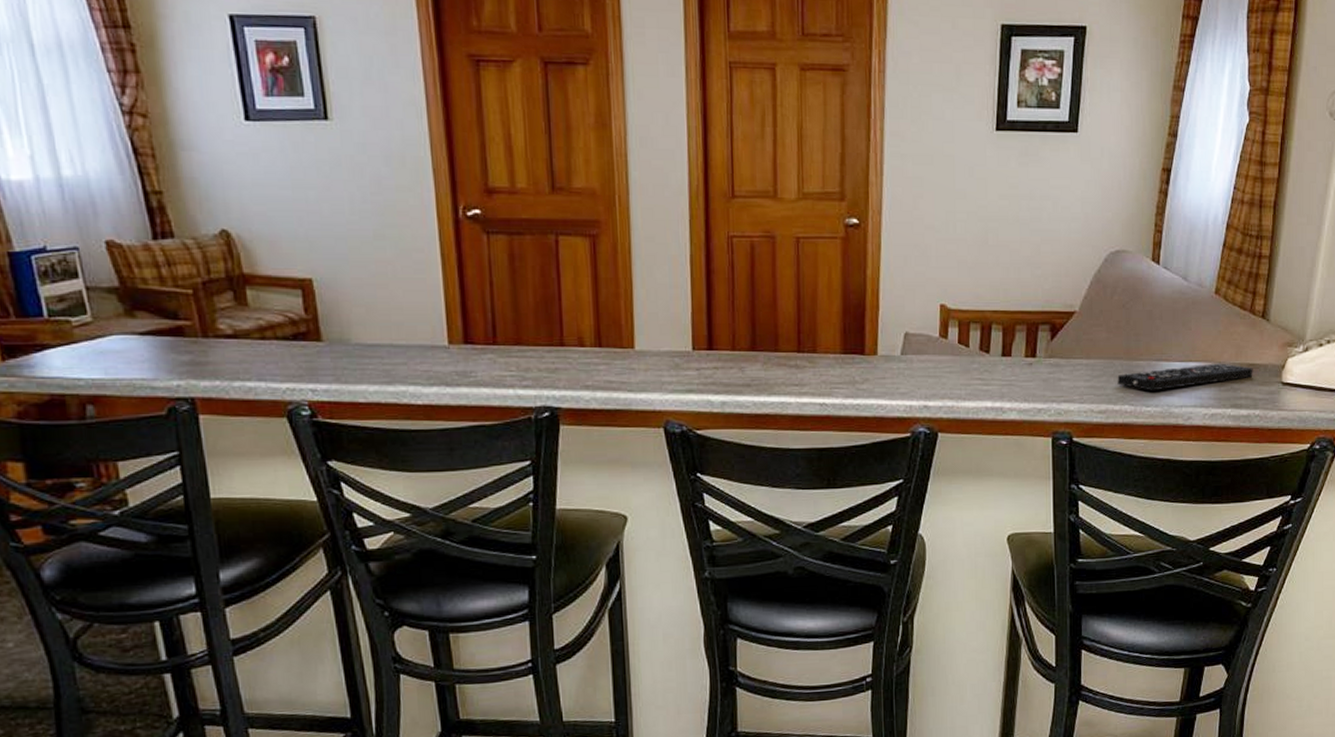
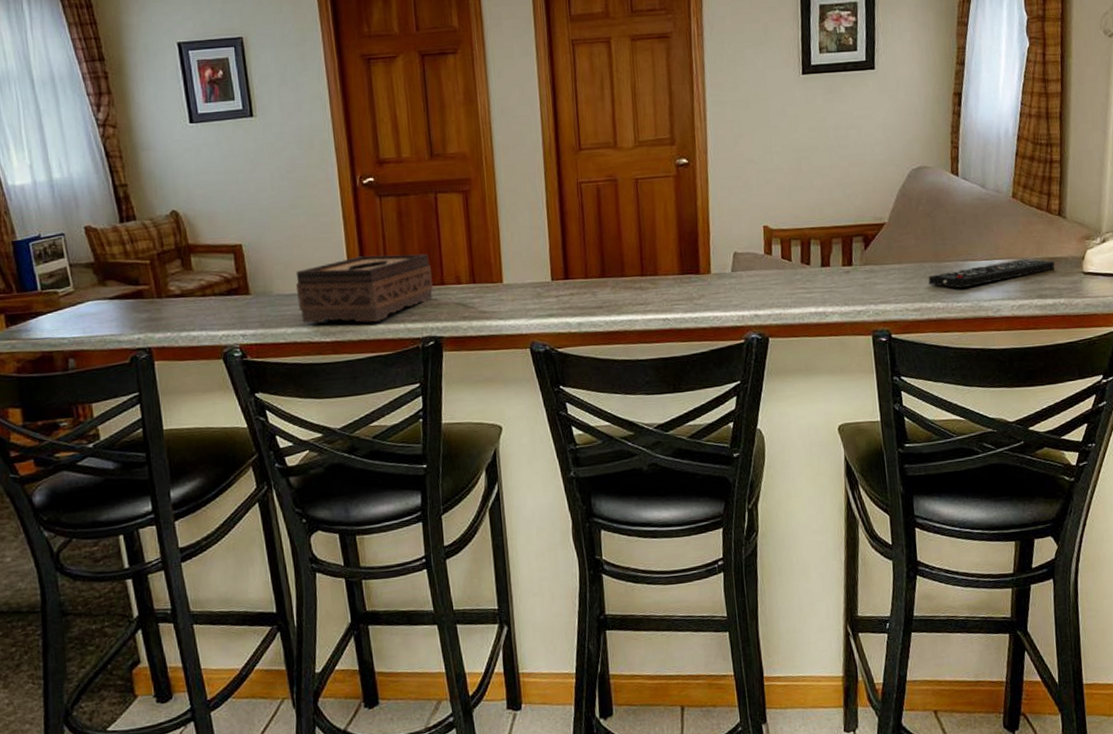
tissue box: none [380,304,551,384] -> present [295,254,434,323]

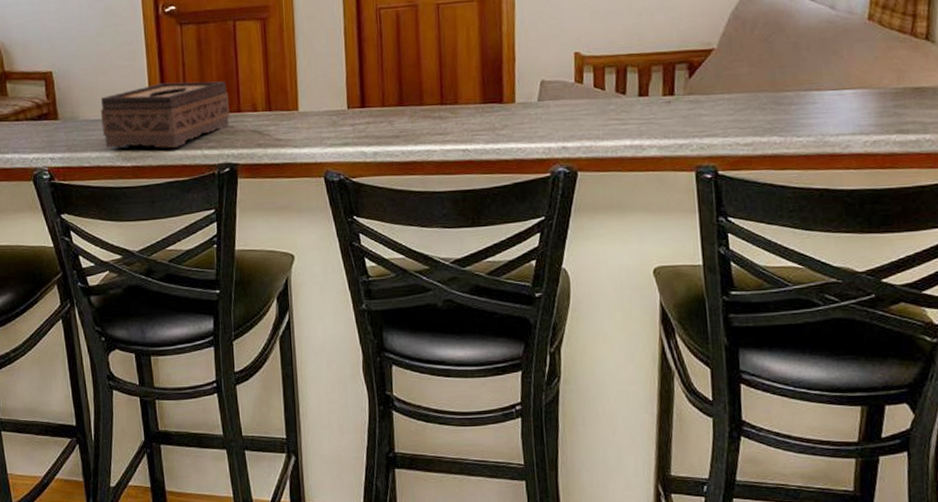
remote control: present [928,258,1055,289] -> none [763,88,920,122]

